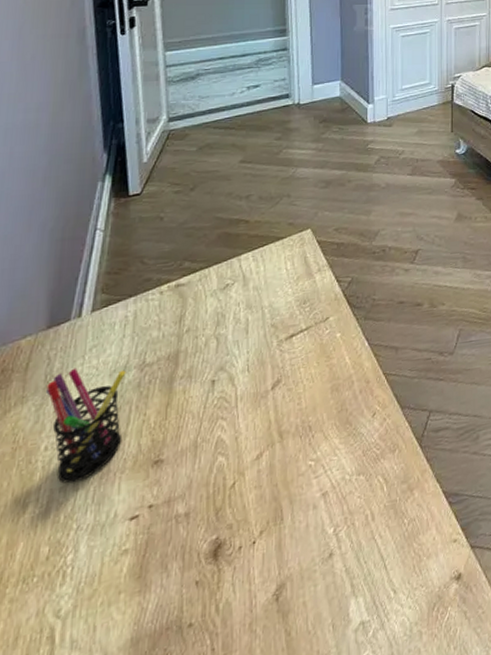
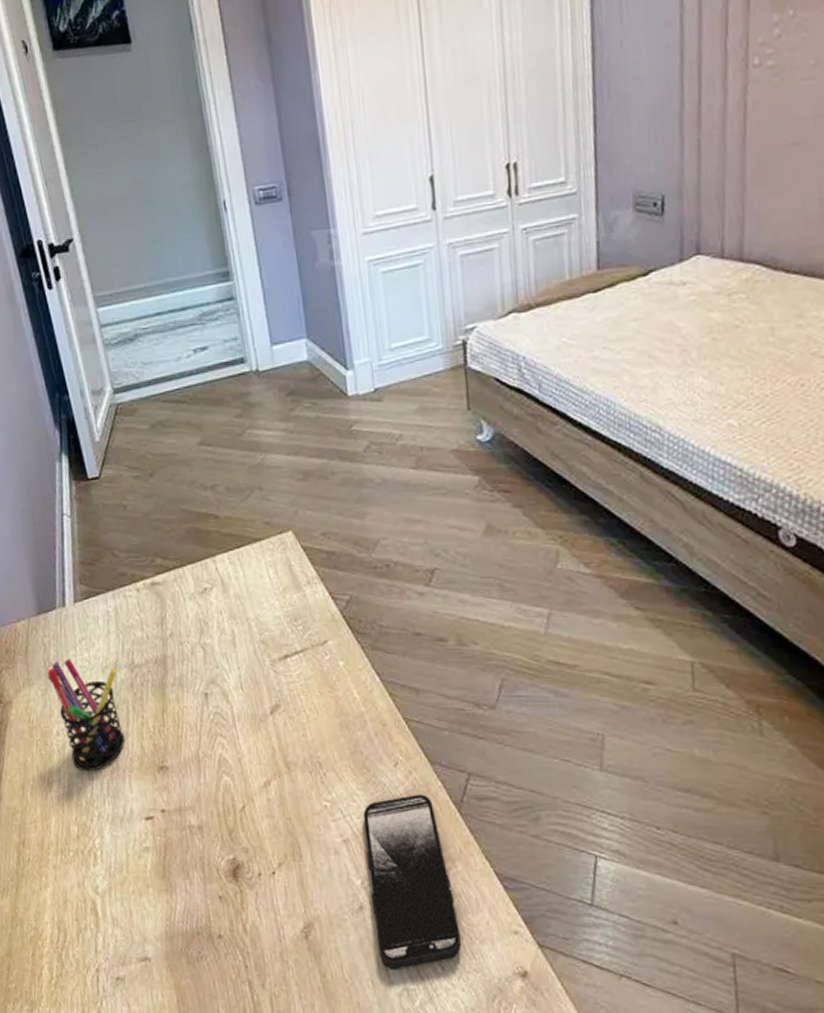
smartphone: none [340,436,413,609] -> present [362,794,462,971]

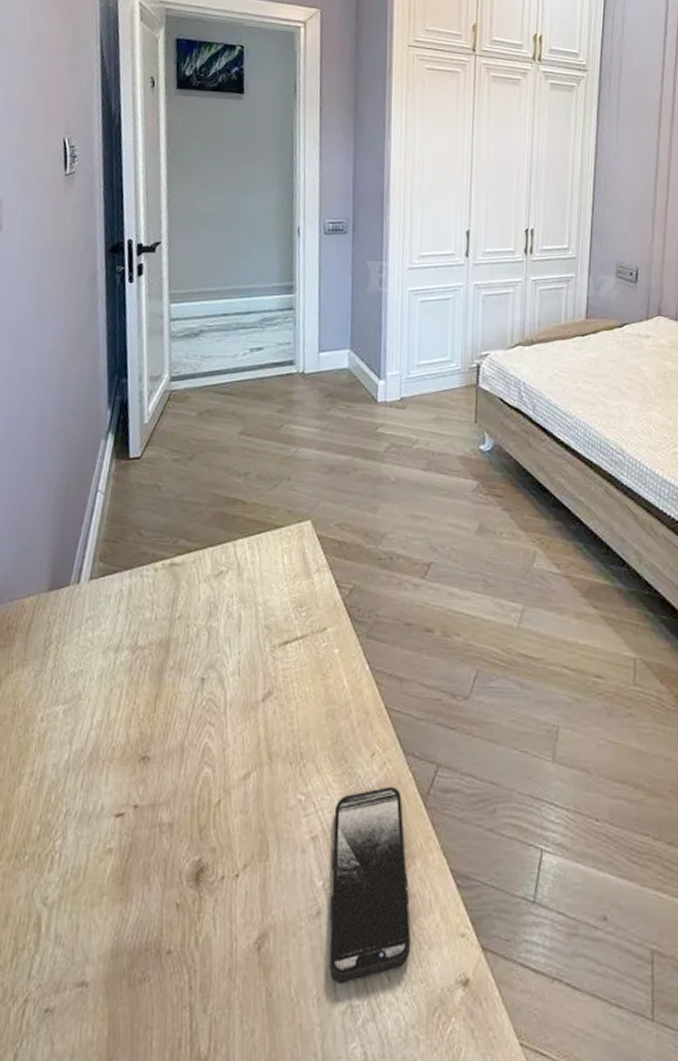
pen holder: present [47,658,125,772] -> none [45,637,119,763]

